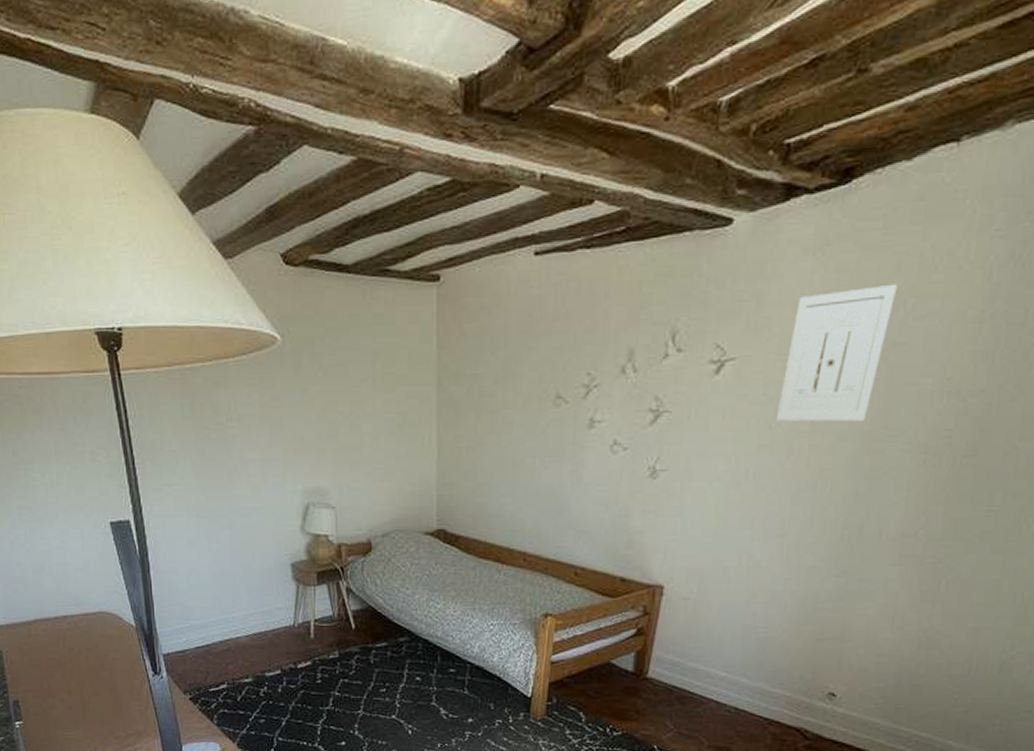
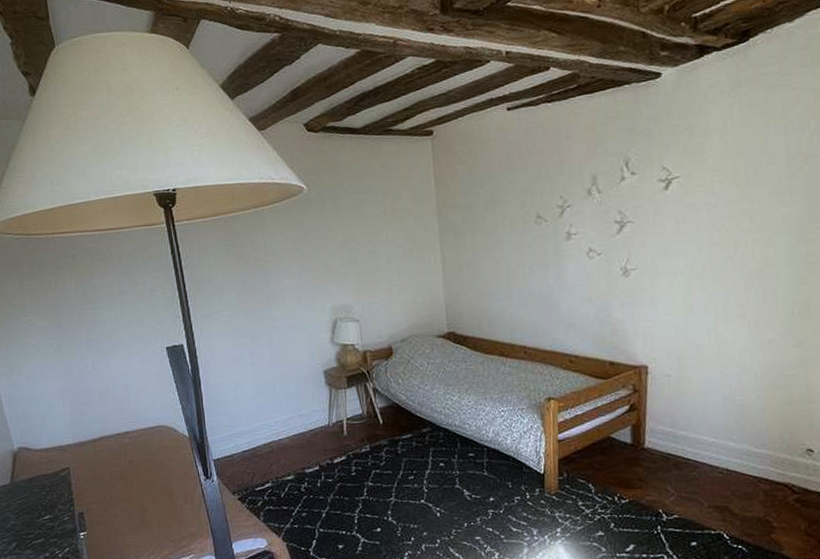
wall art: present [775,283,898,422] -> none [720,111,801,223]

